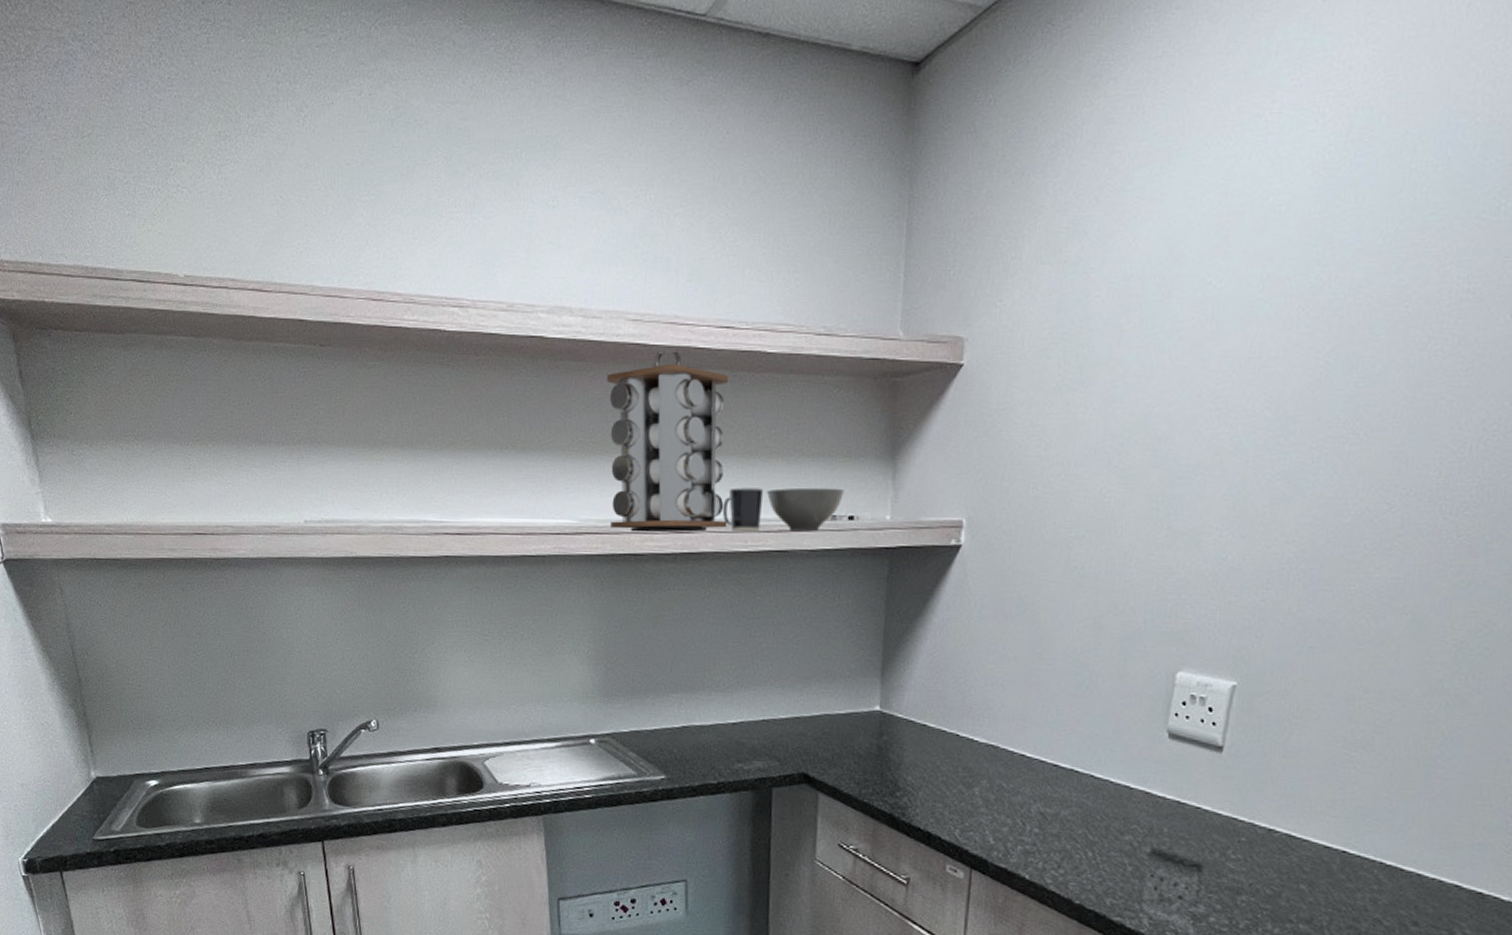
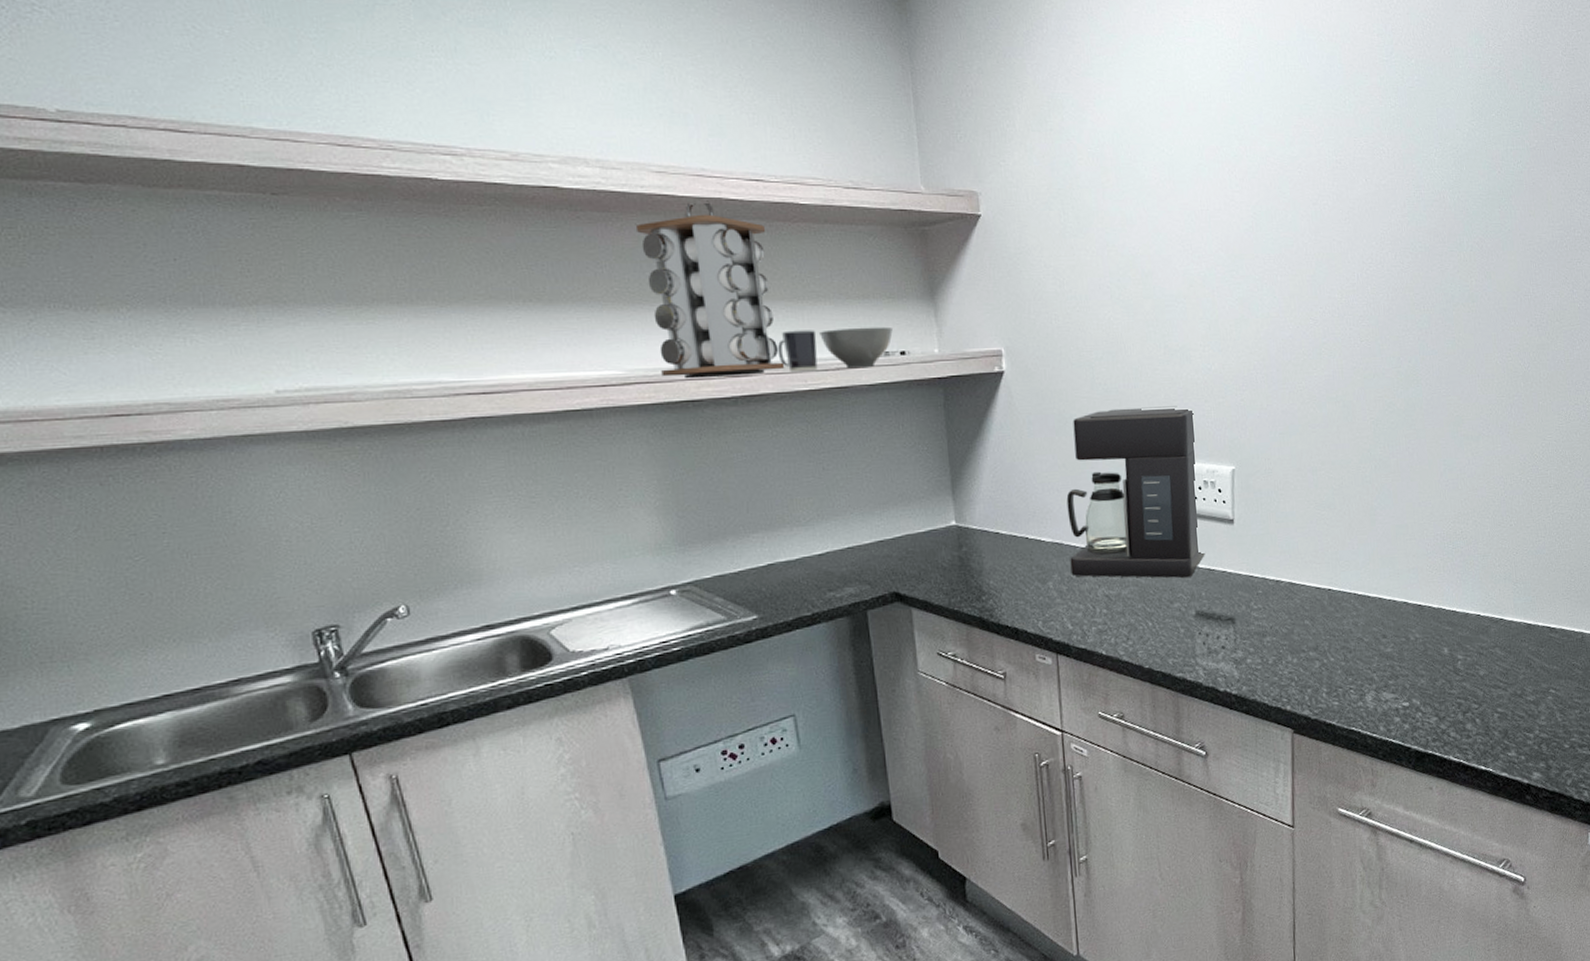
coffee maker: none [1003,598,1192,809] -> present [1066,406,1205,578]

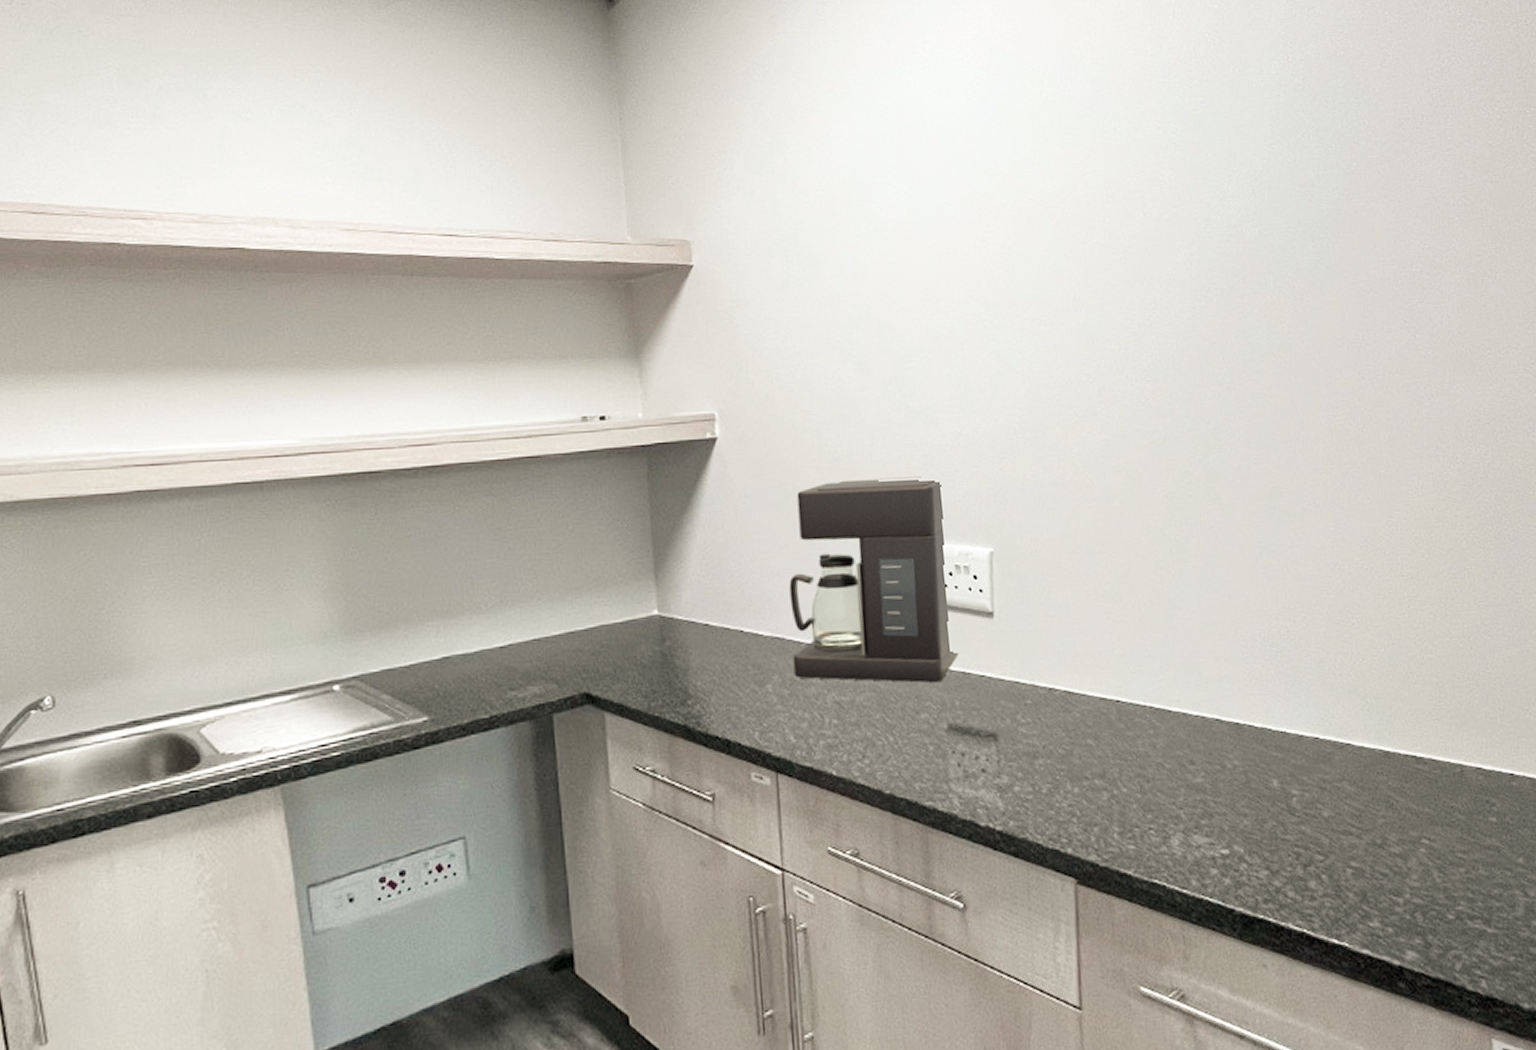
spice rack: present [635,200,785,379] -> none [321,258,472,448]
mug: present [777,330,818,372] -> none [464,393,508,440]
bowl: present [819,326,893,369] -> none [511,389,592,436]

